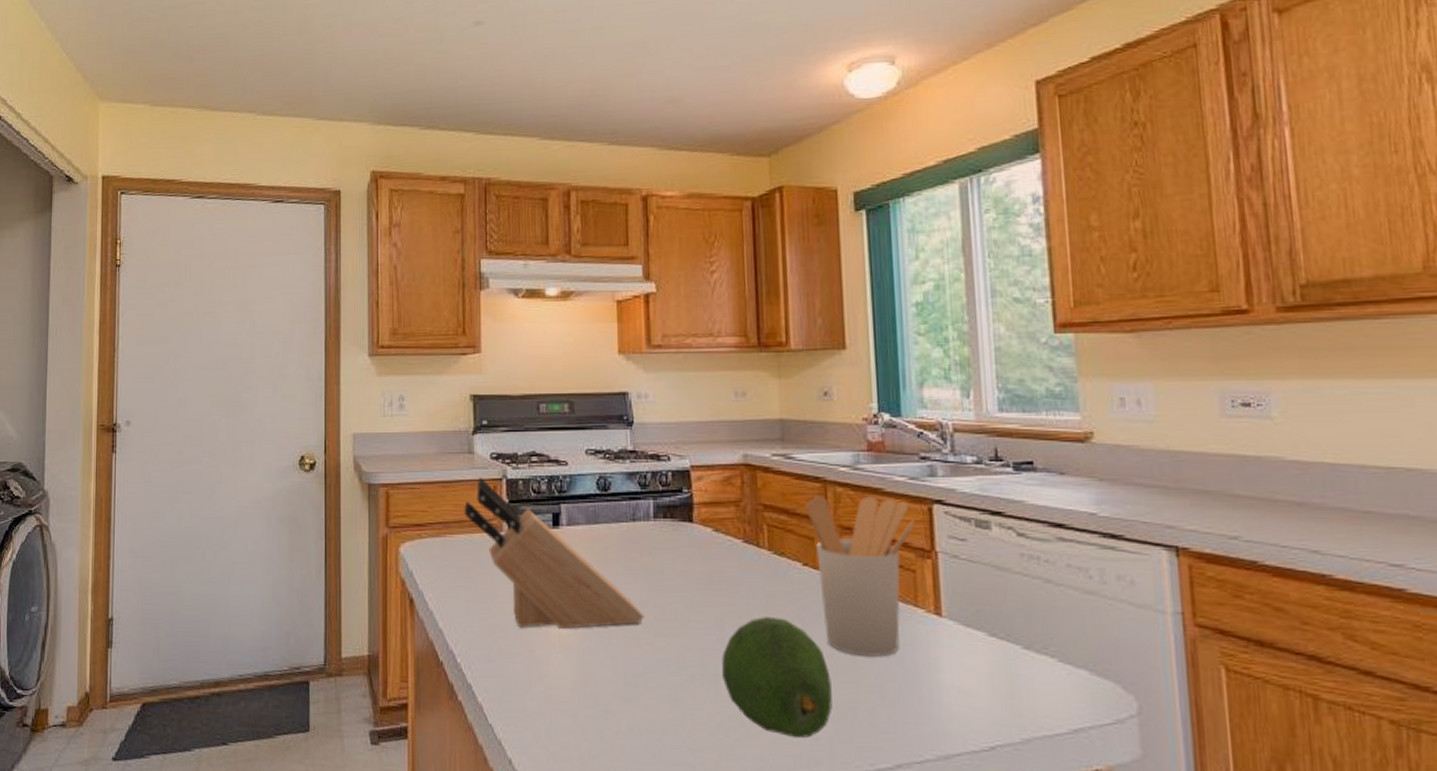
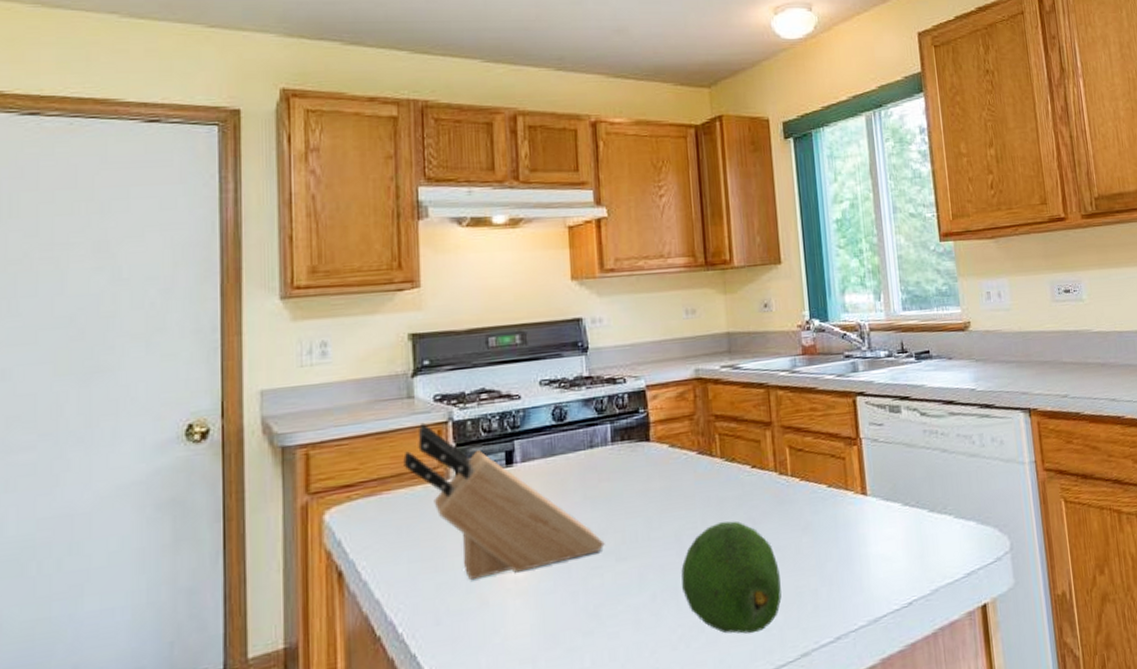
utensil holder: present [806,495,915,657] -> none [752,395,843,544]

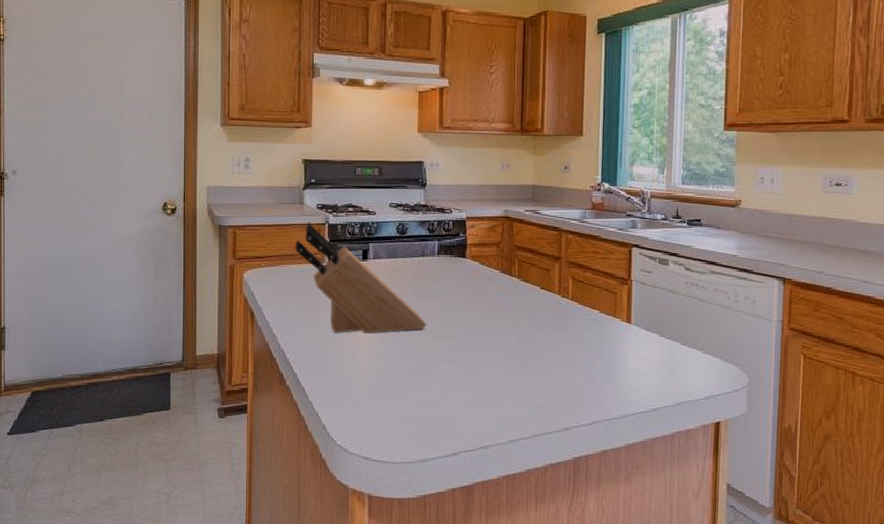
fruit: present [681,521,782,634] -> none [480,323,554,406]

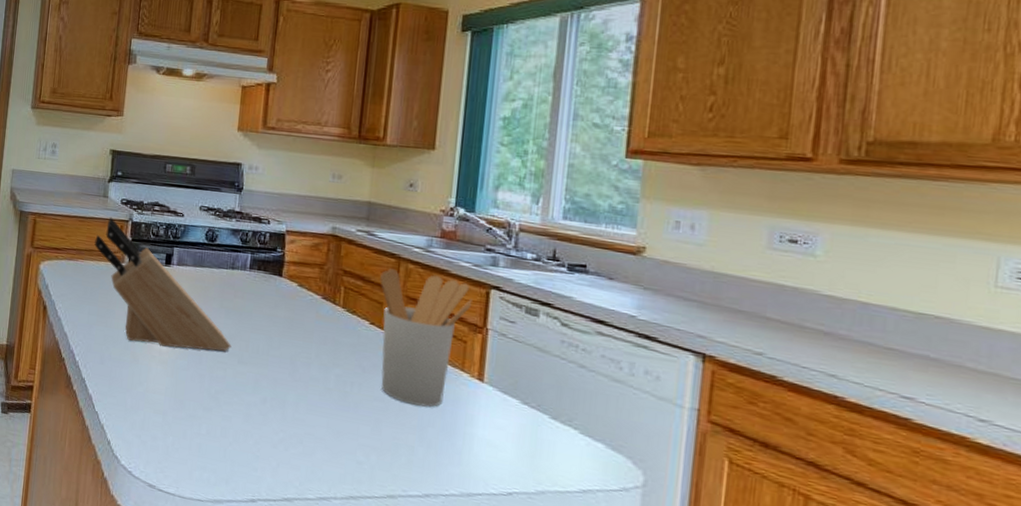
utensil holder: none [546,240,619,351] -> present [380,269,473,407]

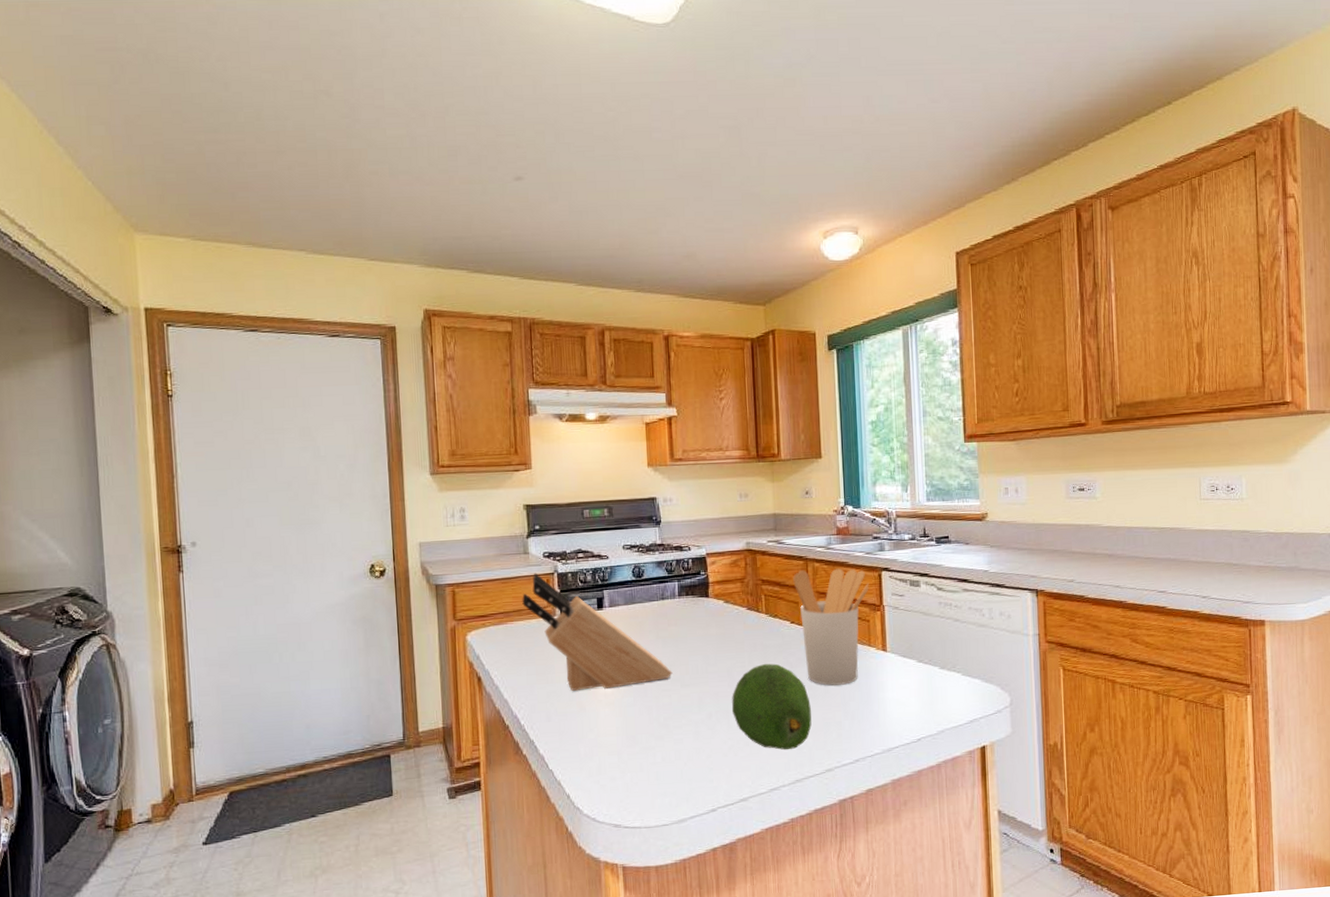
fruit: none [289,360,380,462] -> present [732,663,812,750]

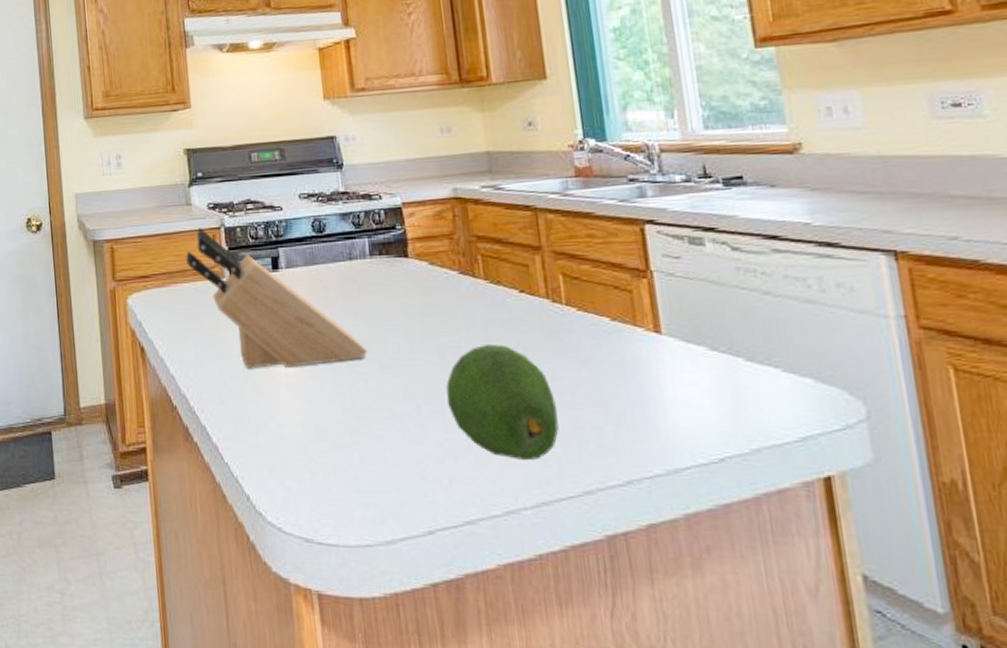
utensil holder: present [793,568,869,686] -> none [518,220,628,377]

